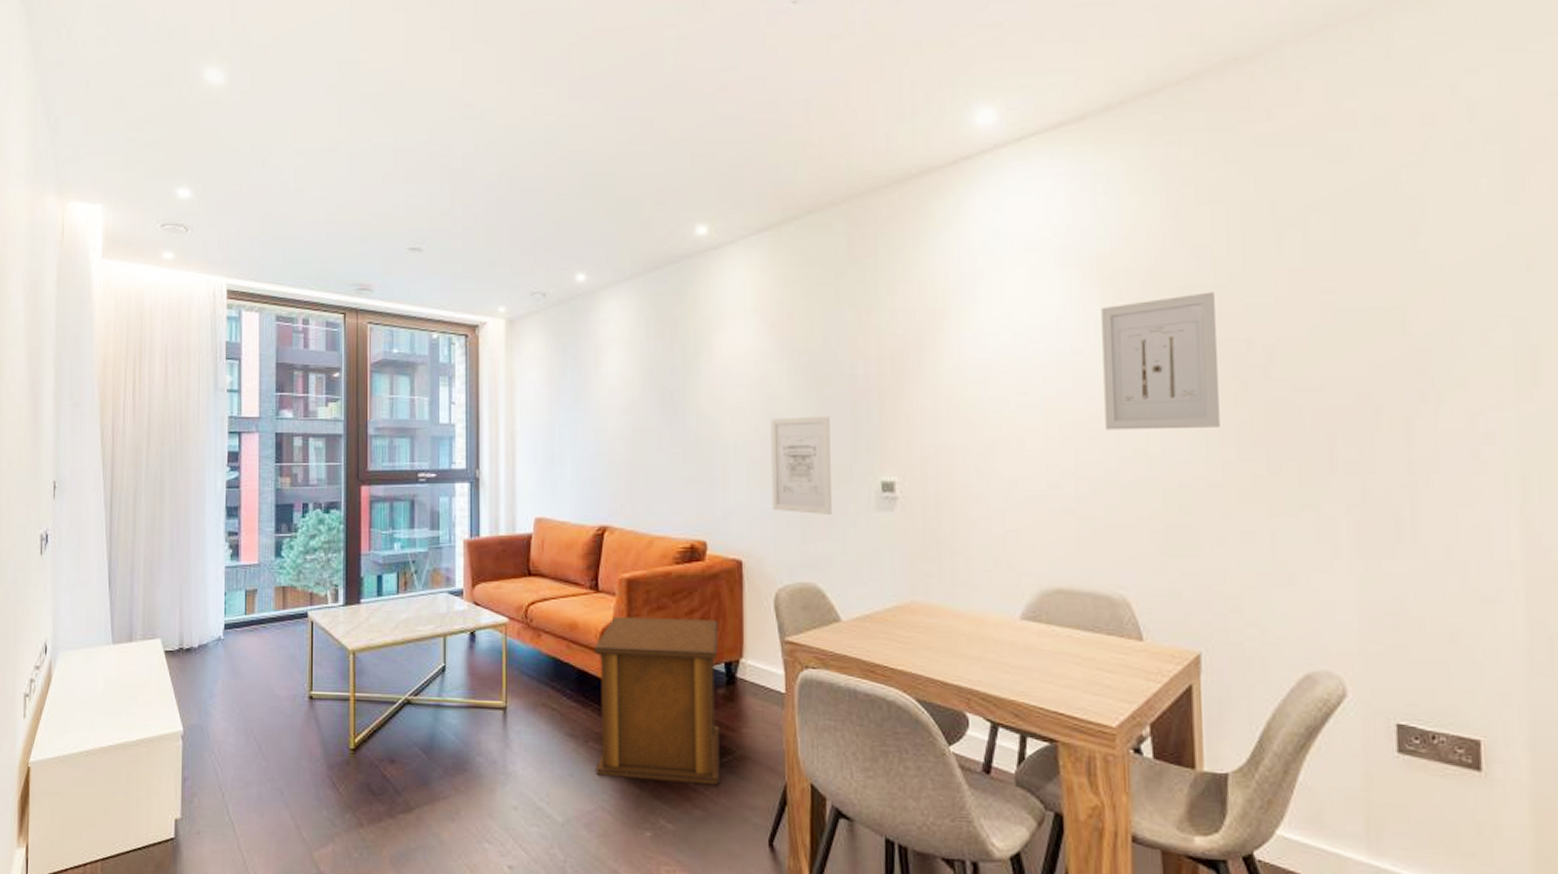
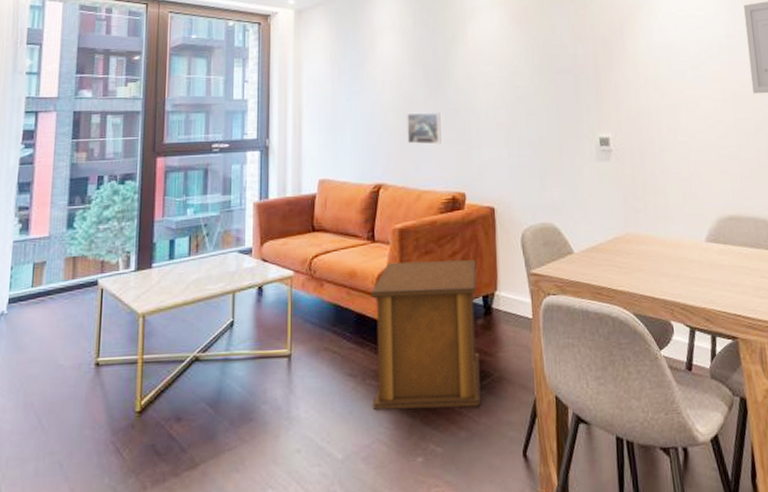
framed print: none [637,443,678,483] -> present [407,112,441,145]
wall art: present [770,416,832,514] -> none [514,87,563,166]

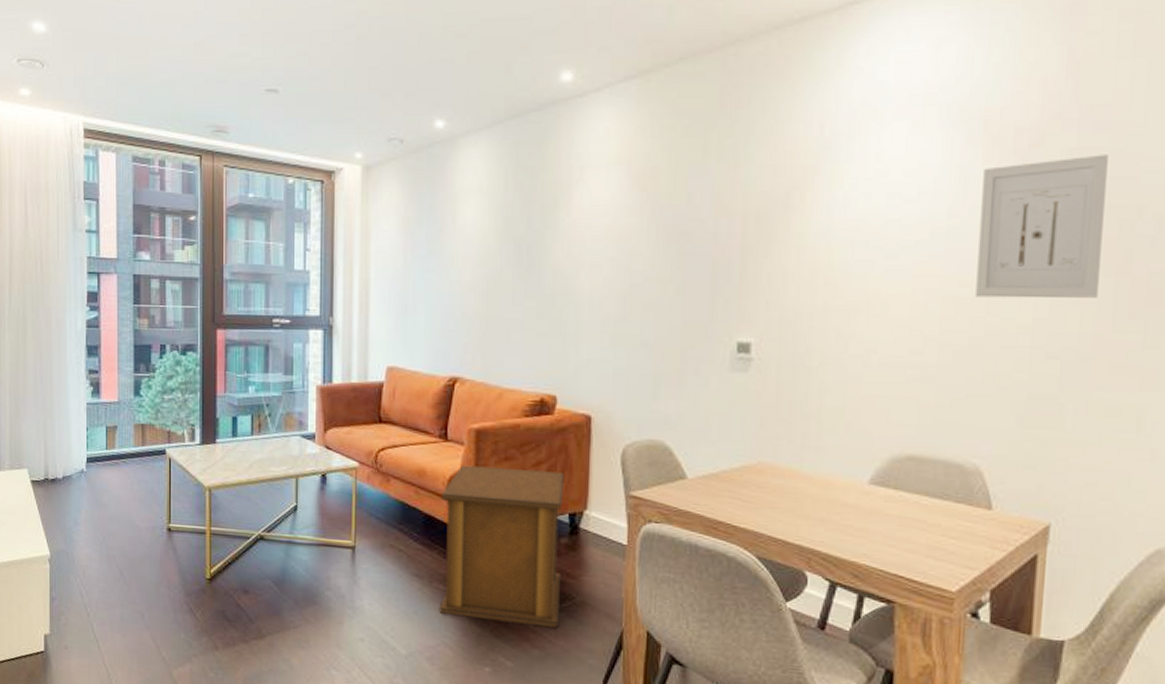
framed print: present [407,112,441,145] -> none [490,296,532,336]

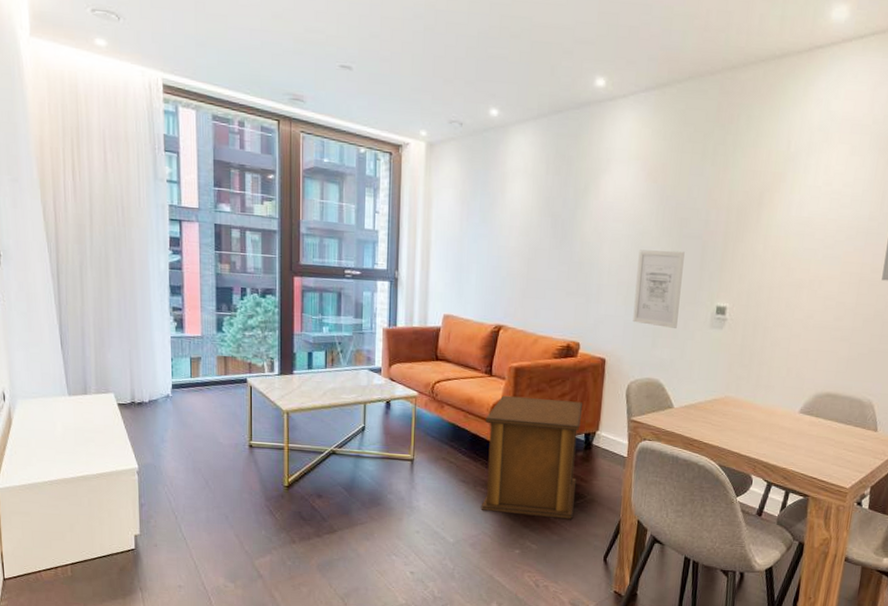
wall art: none [624,274,689,373] -> present [633,249,685,328]

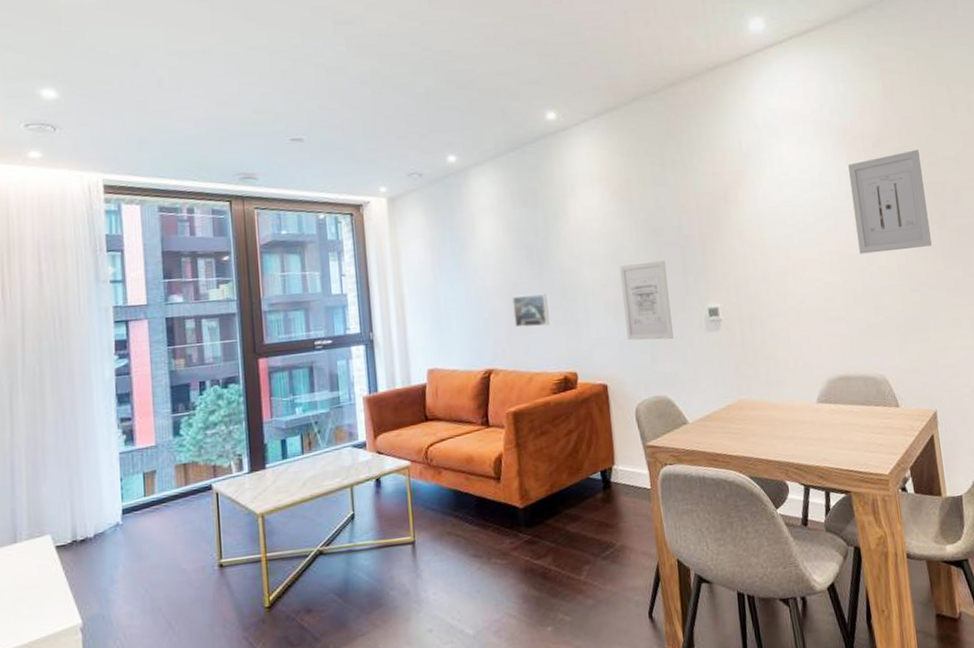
side table: present [480,395,583,519] -> none [489,436,605,586]
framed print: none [529,261,564,295] -> present [512,293,550,328]

